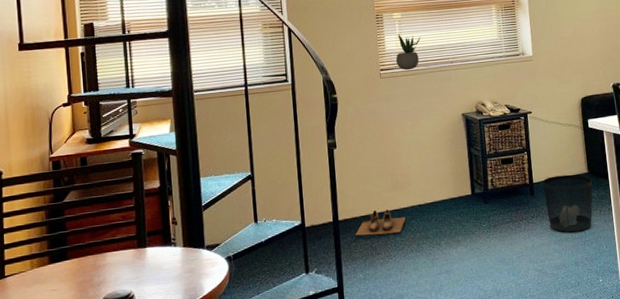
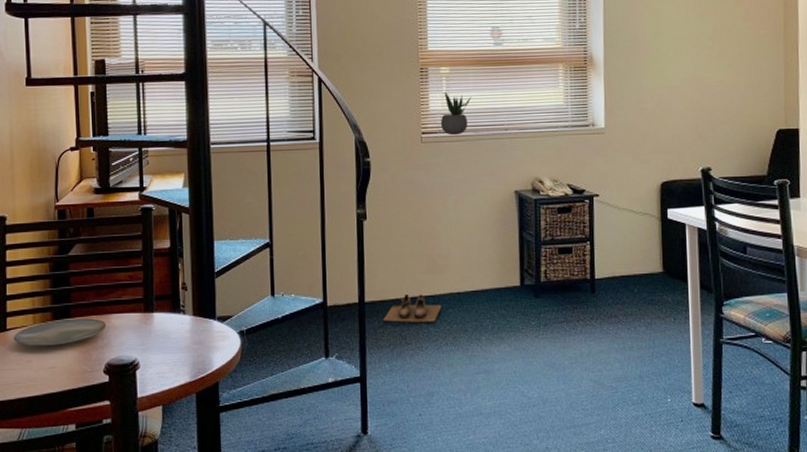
plate: none [12,258,102,290] -> present [13,318,107,347]
waste bin: present [542,174,593,233] -> none [606,272,668,341]

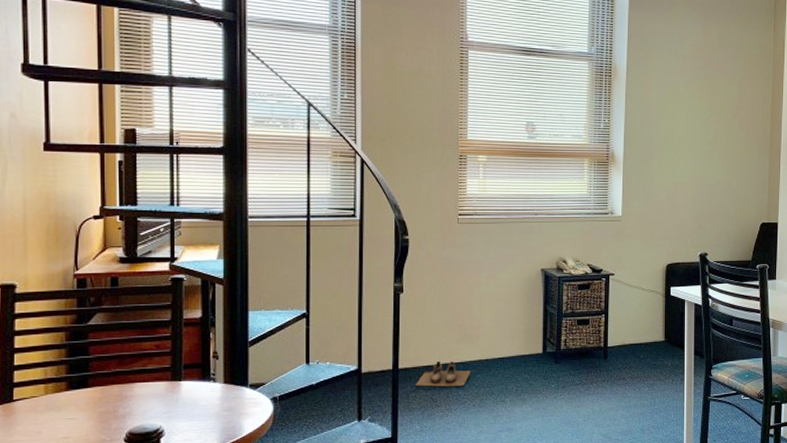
plate: present [13,318,107,347] -> none [21,387,129,418]
potted plant: present [440,91,472,136] -> none [476,177,506,218]

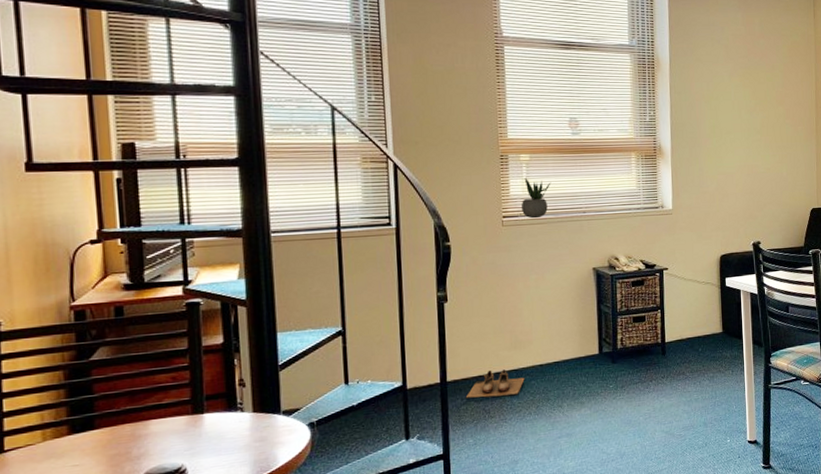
potted plant: none [476,177,506,218] -> present [521,177,551,219]

